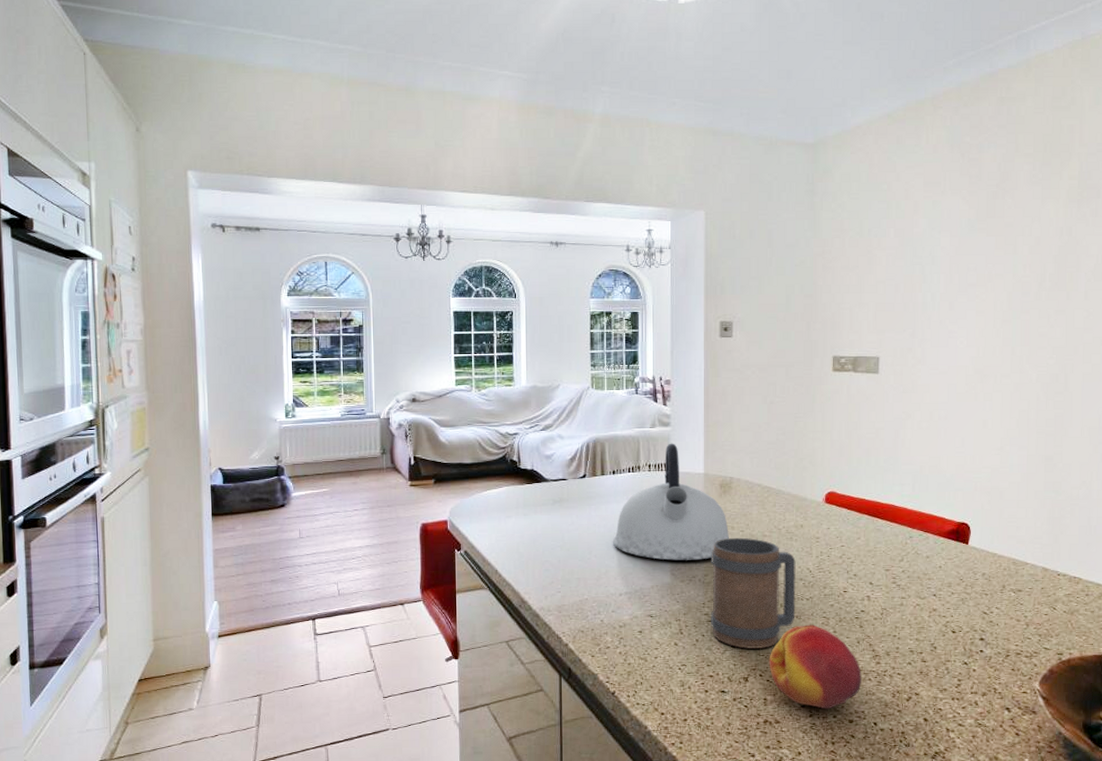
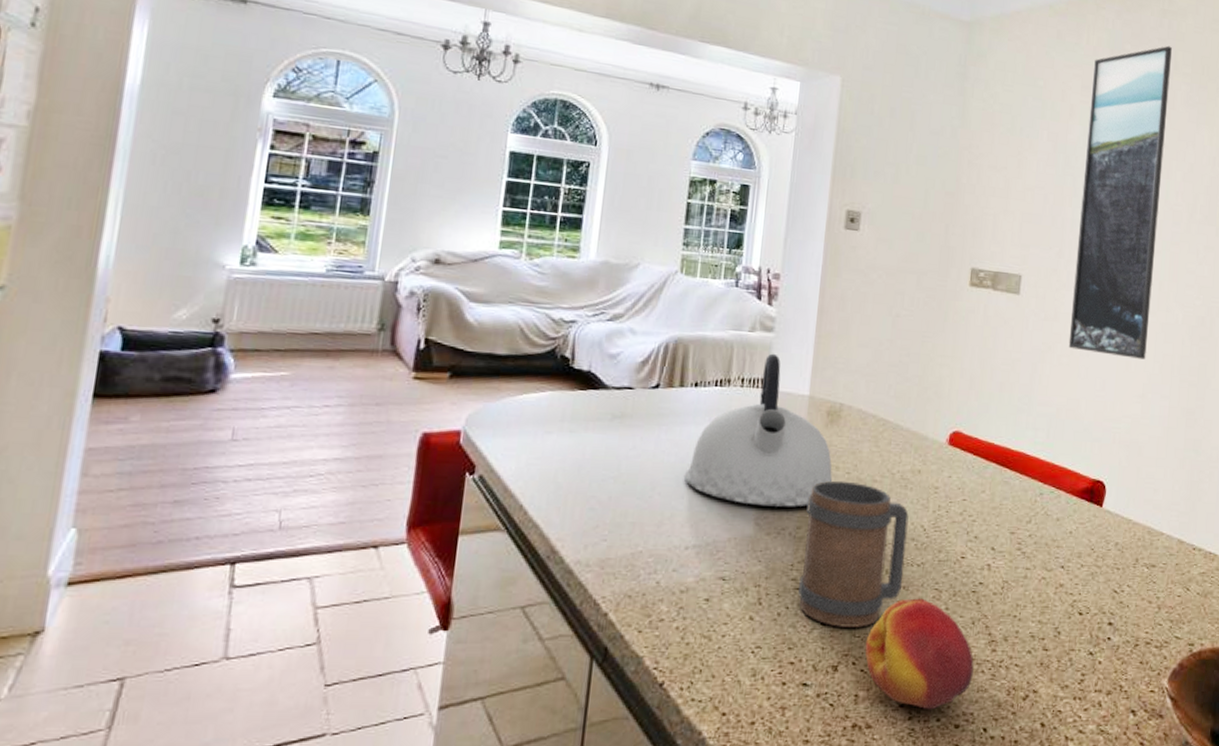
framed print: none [927,131,1012,417] -> present [1068,45,1172,360]

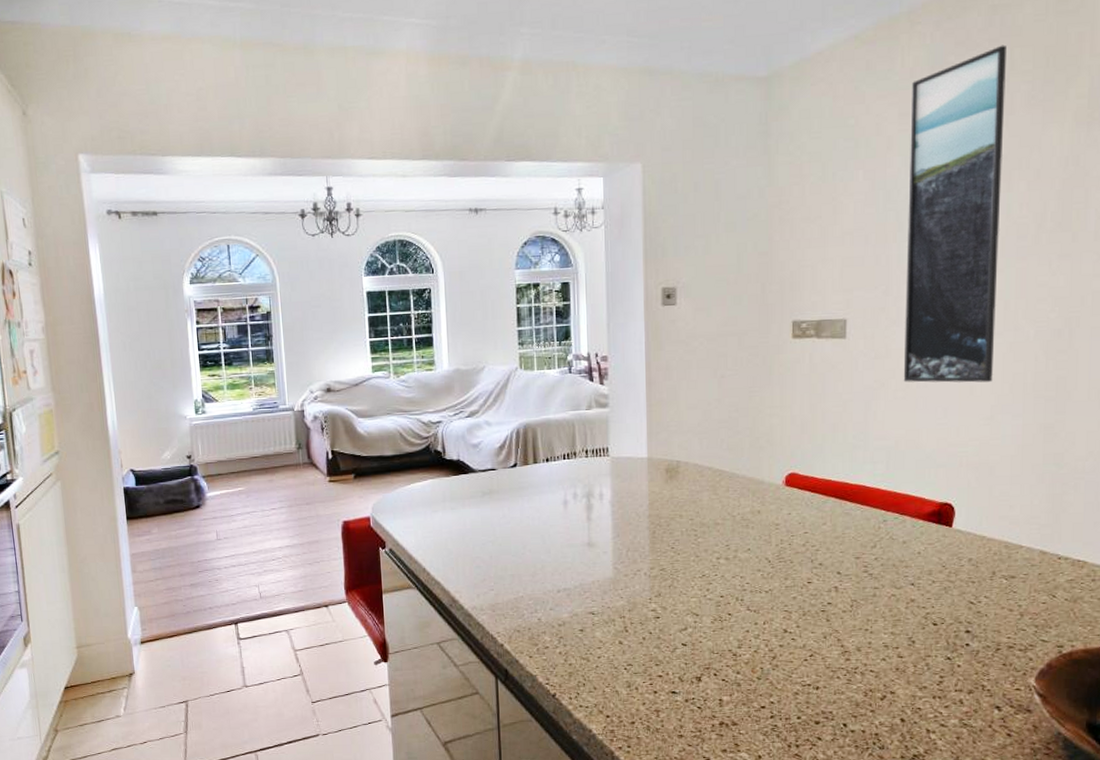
kettle: present [685,353,833,507] -> none [549,425,678,553]
mug: present [798,480,909,628] -> none [657,526,753,646]
fruit: present [865,598,974,710] -> none [724,619,829,710]

